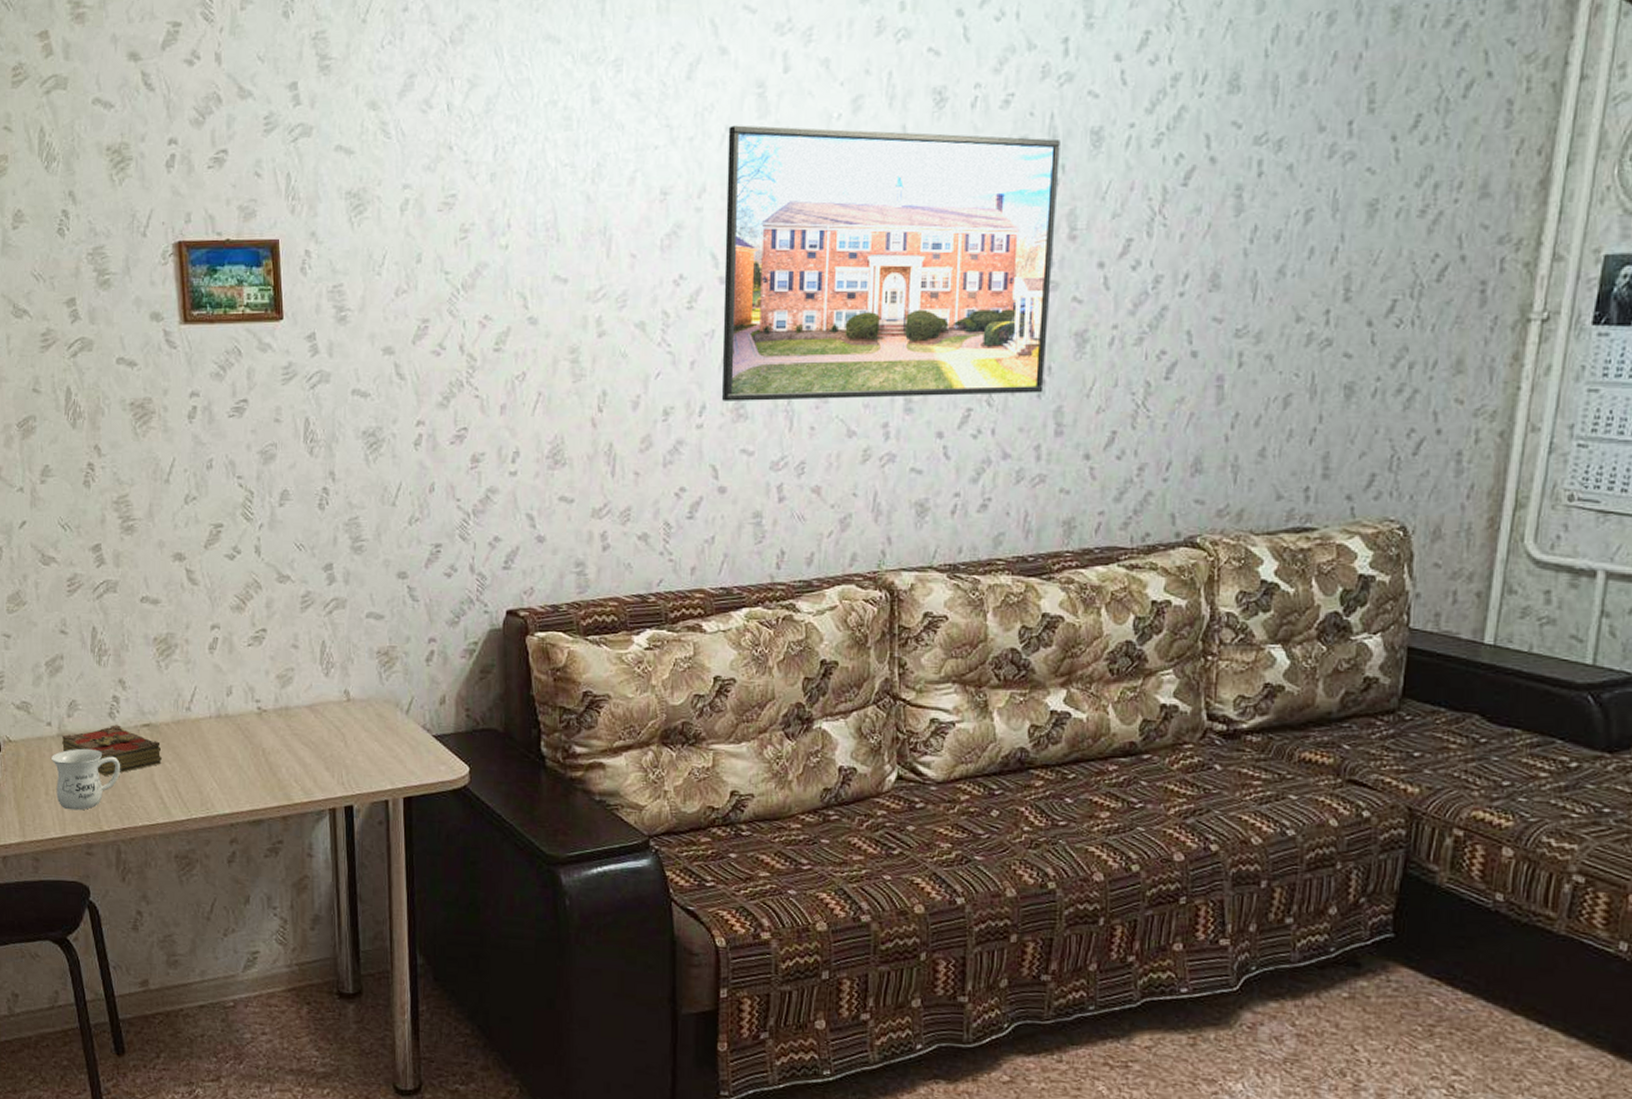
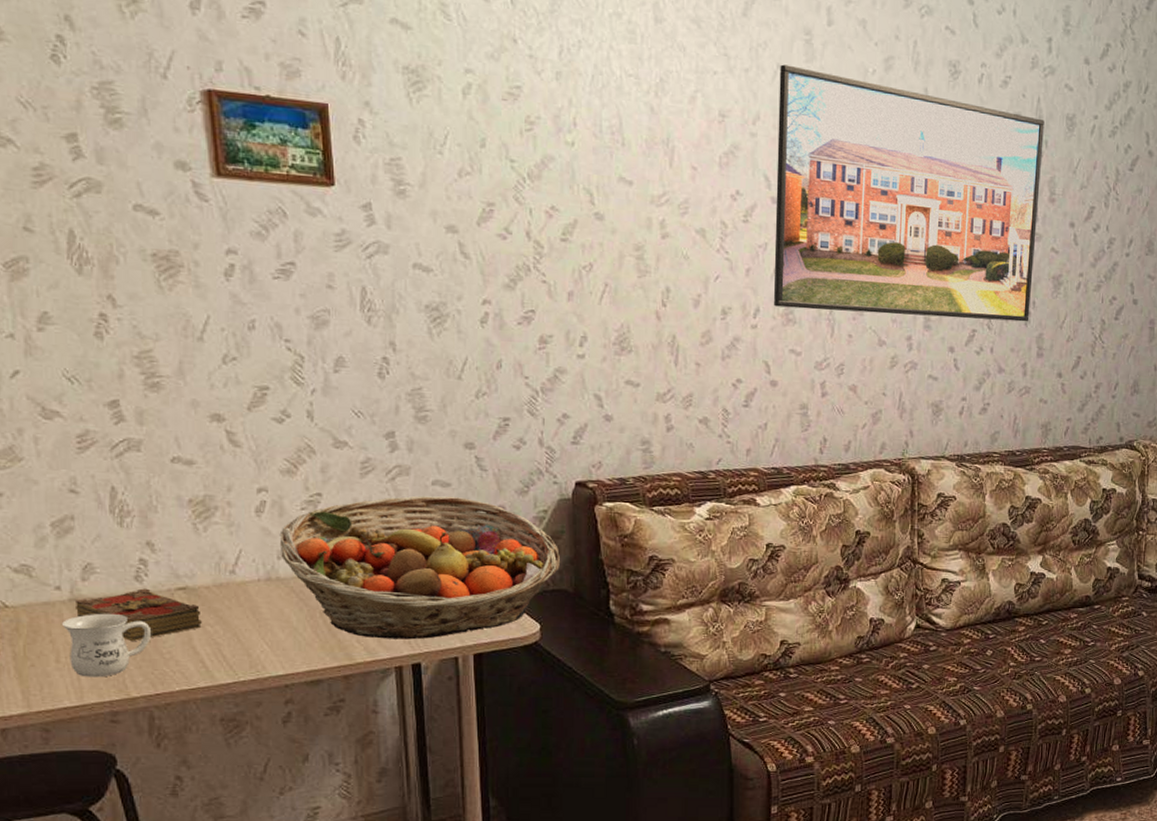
fruit basket: none [229,629,490,781] -> present [279,495,560,640]

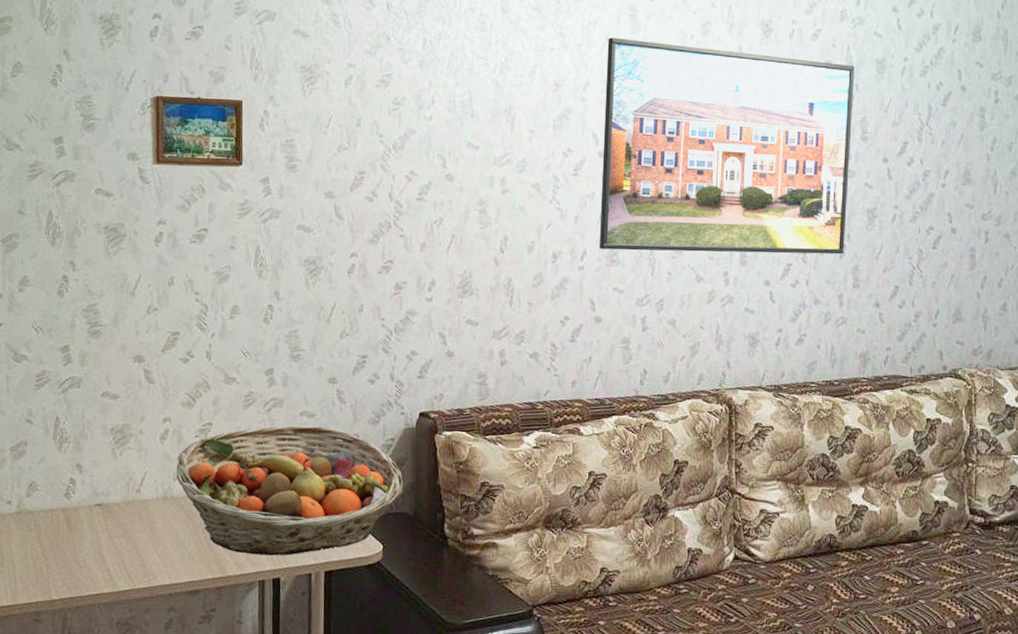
mug: present [62,613,152,678] -> none [9,524,73,581]
book: present [76,588,202,642] -> none [19,504,111,551]

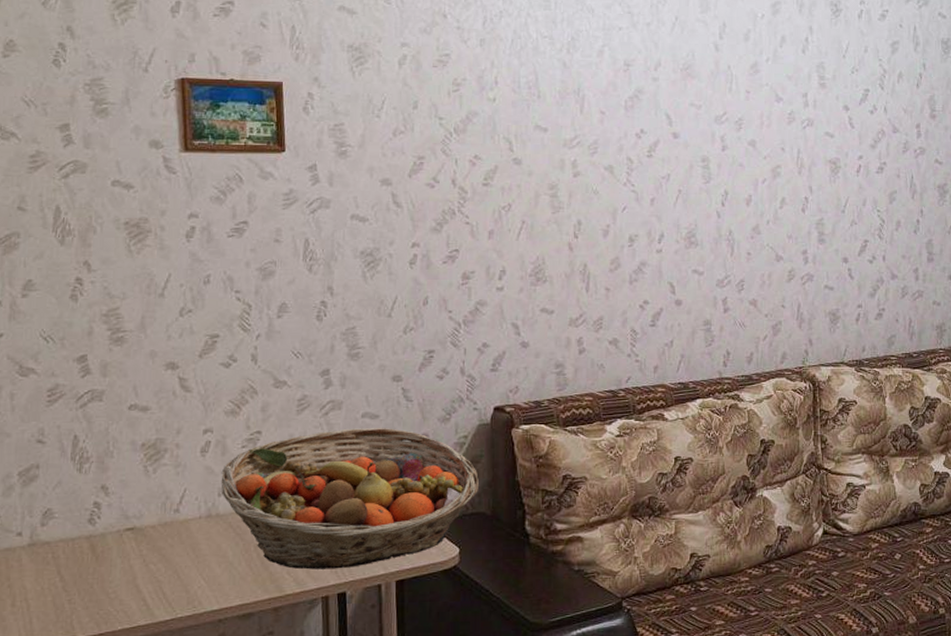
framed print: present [598,37,855,255] -> none [676,16,922,232]

